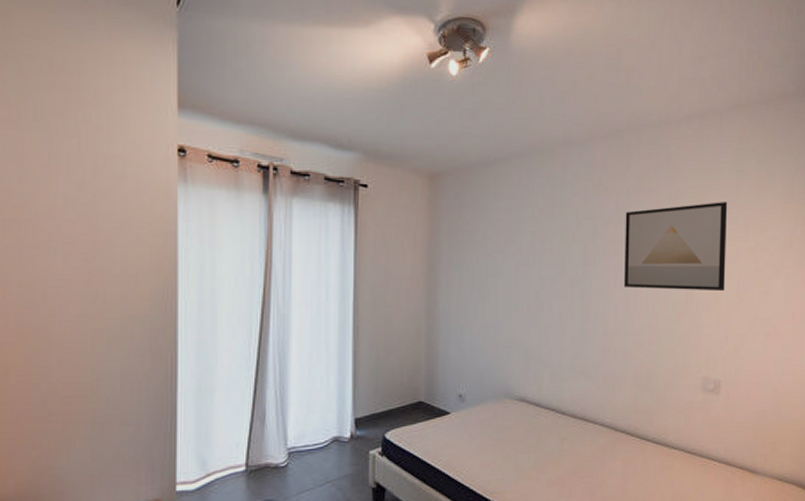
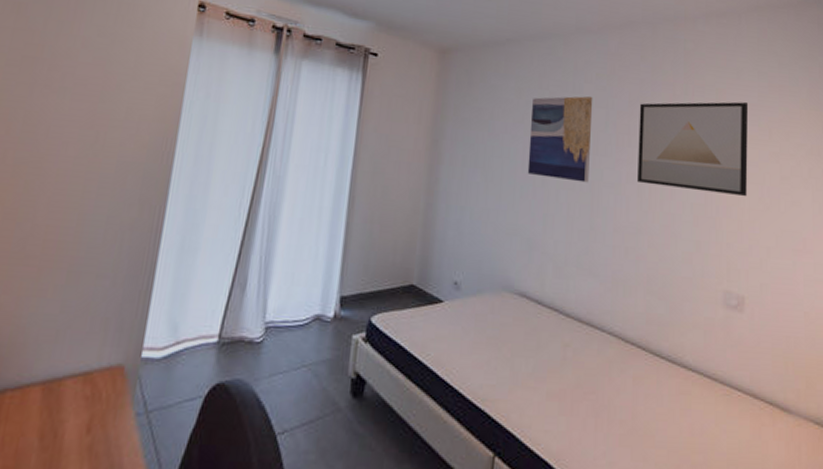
wall art: none [521,208,581,293] -> present [527,95,593,183]

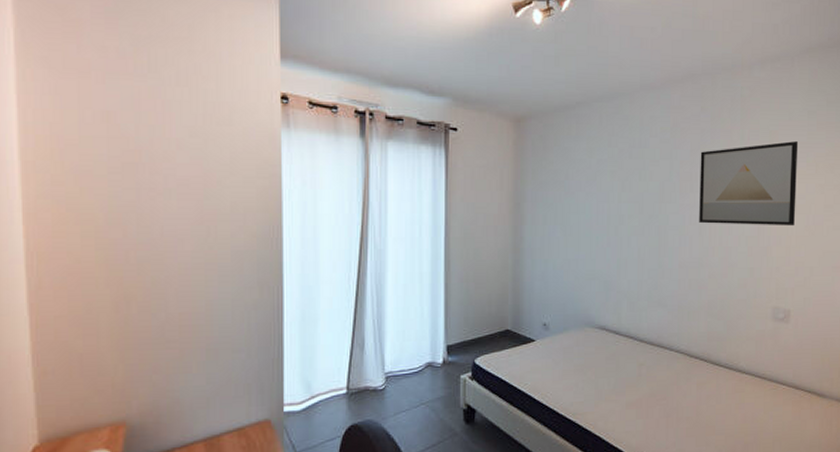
wall art: present [527,95,593,183] -> none [601,149,658,228]

